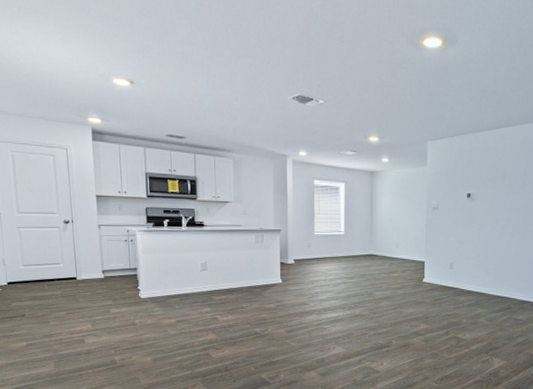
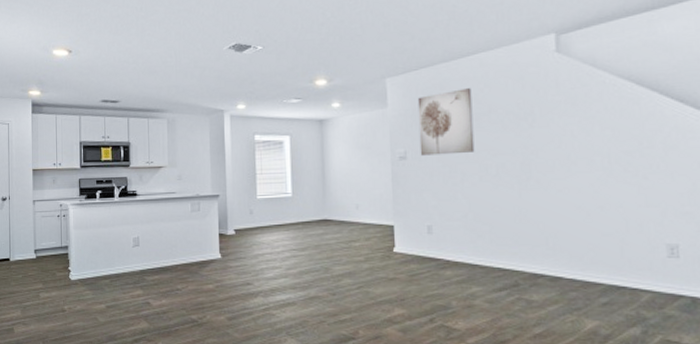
wall art: none [449,156,493,209] -> present [417,88,475,156]

